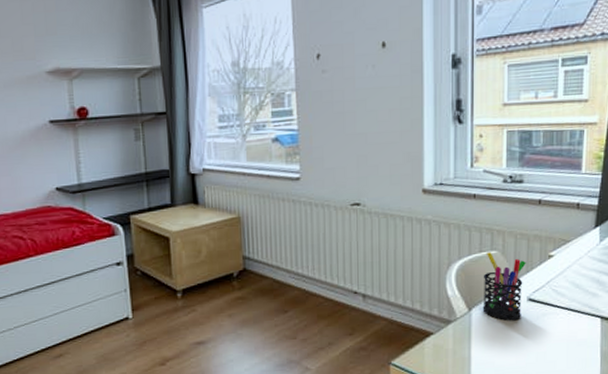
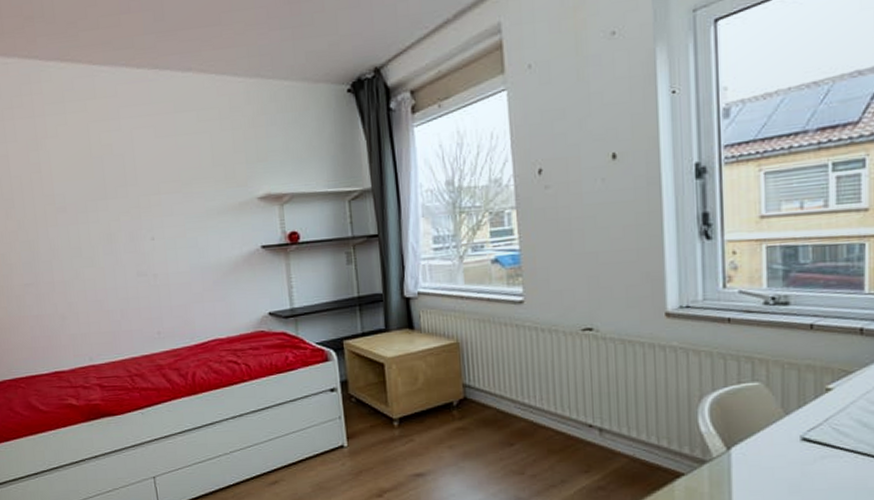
pen holder: present [482,252,526,321] -> none [743,383,797,464]

